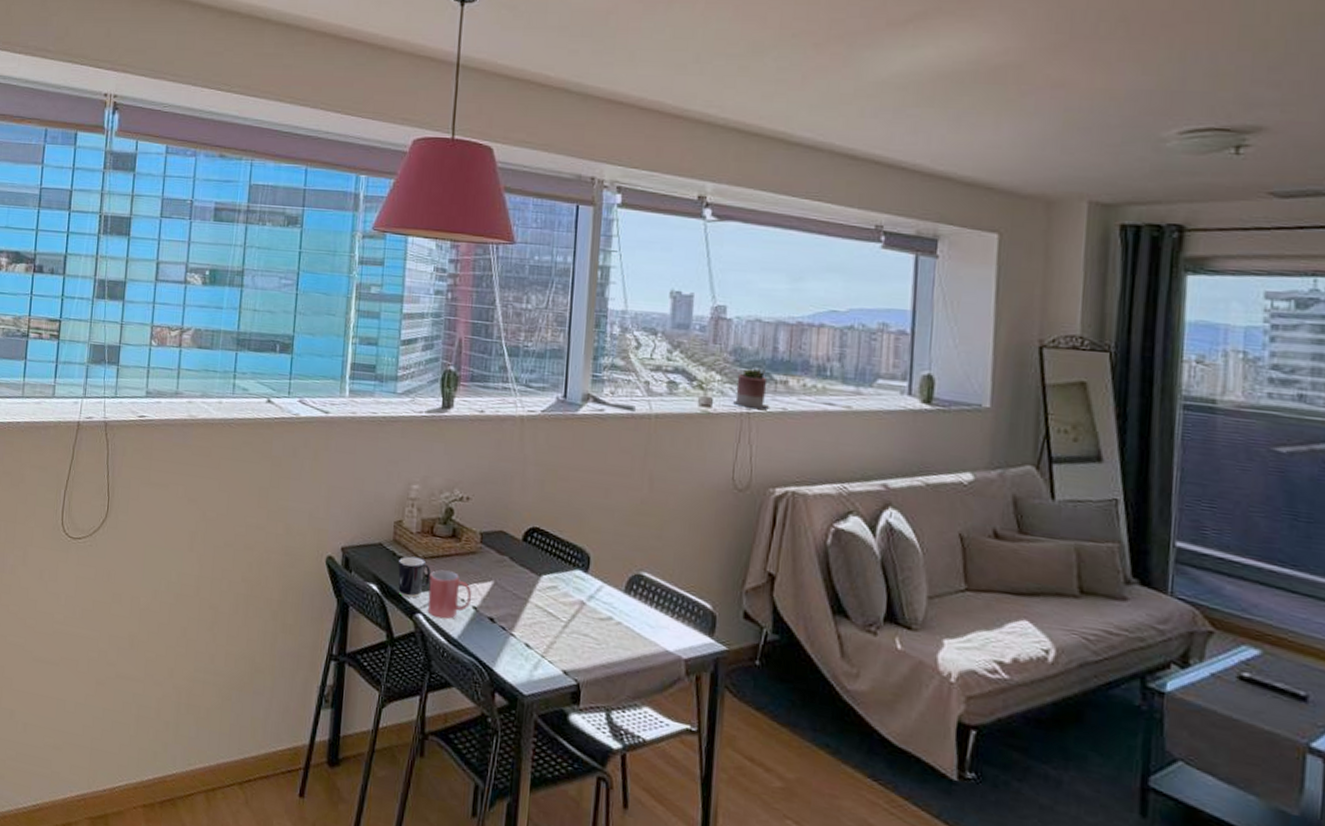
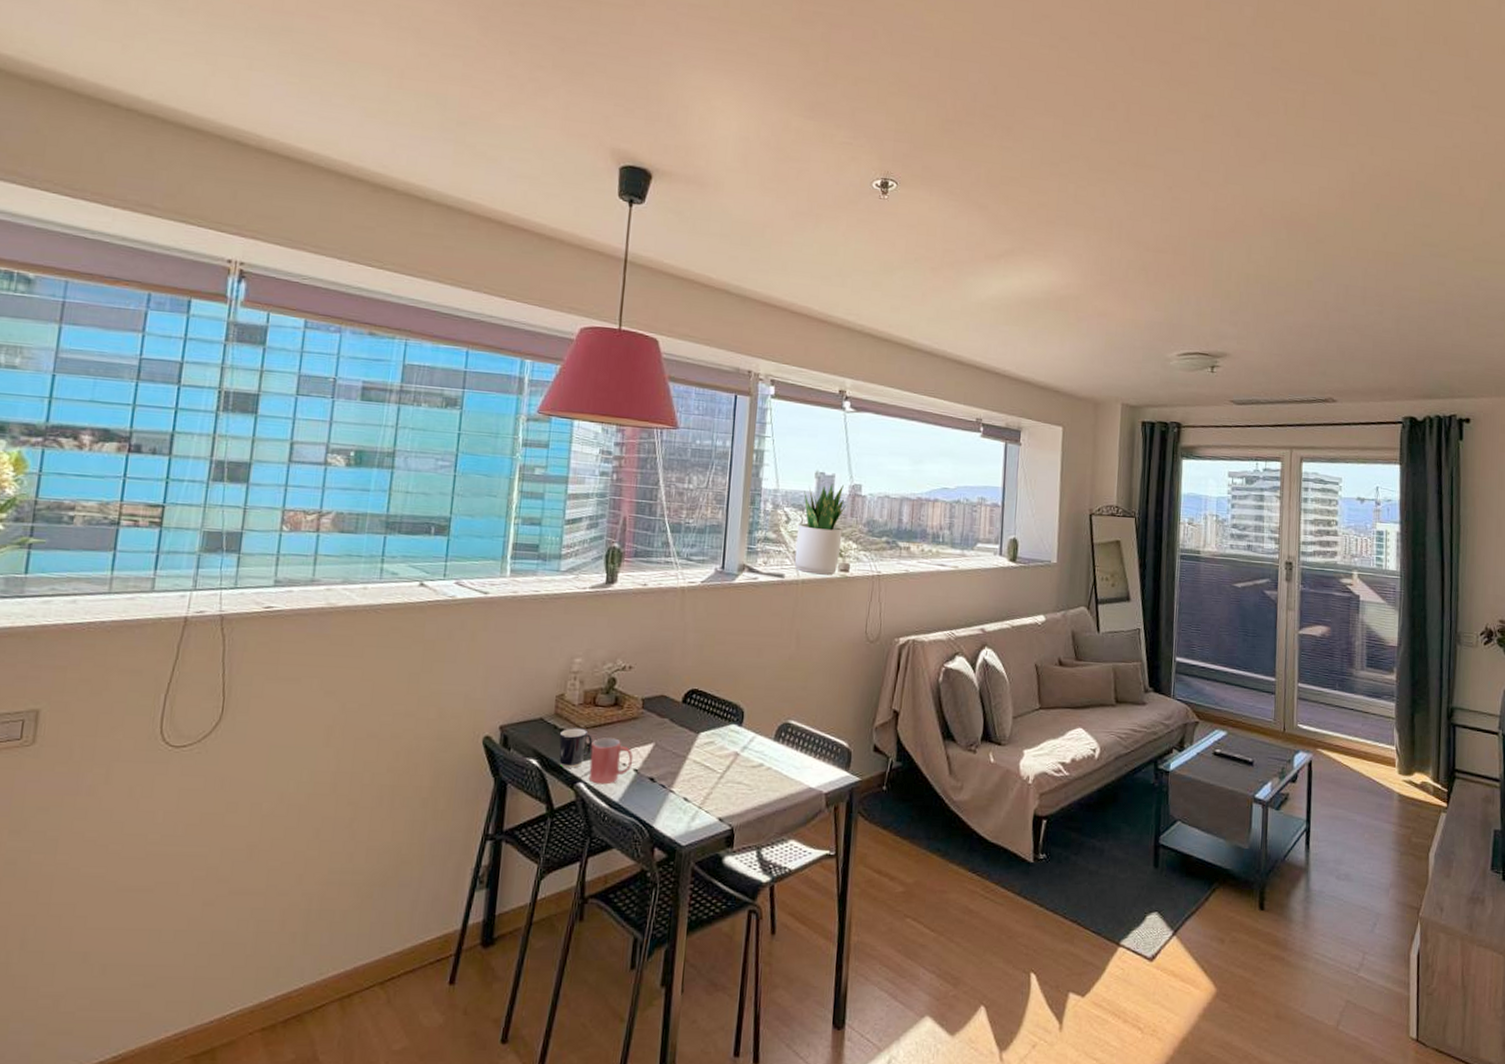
planter: none [646,304,709,410] -> present [794,483,847,575]
succulent planter: present [733,368,769,410] -> none [867,537,895,573]

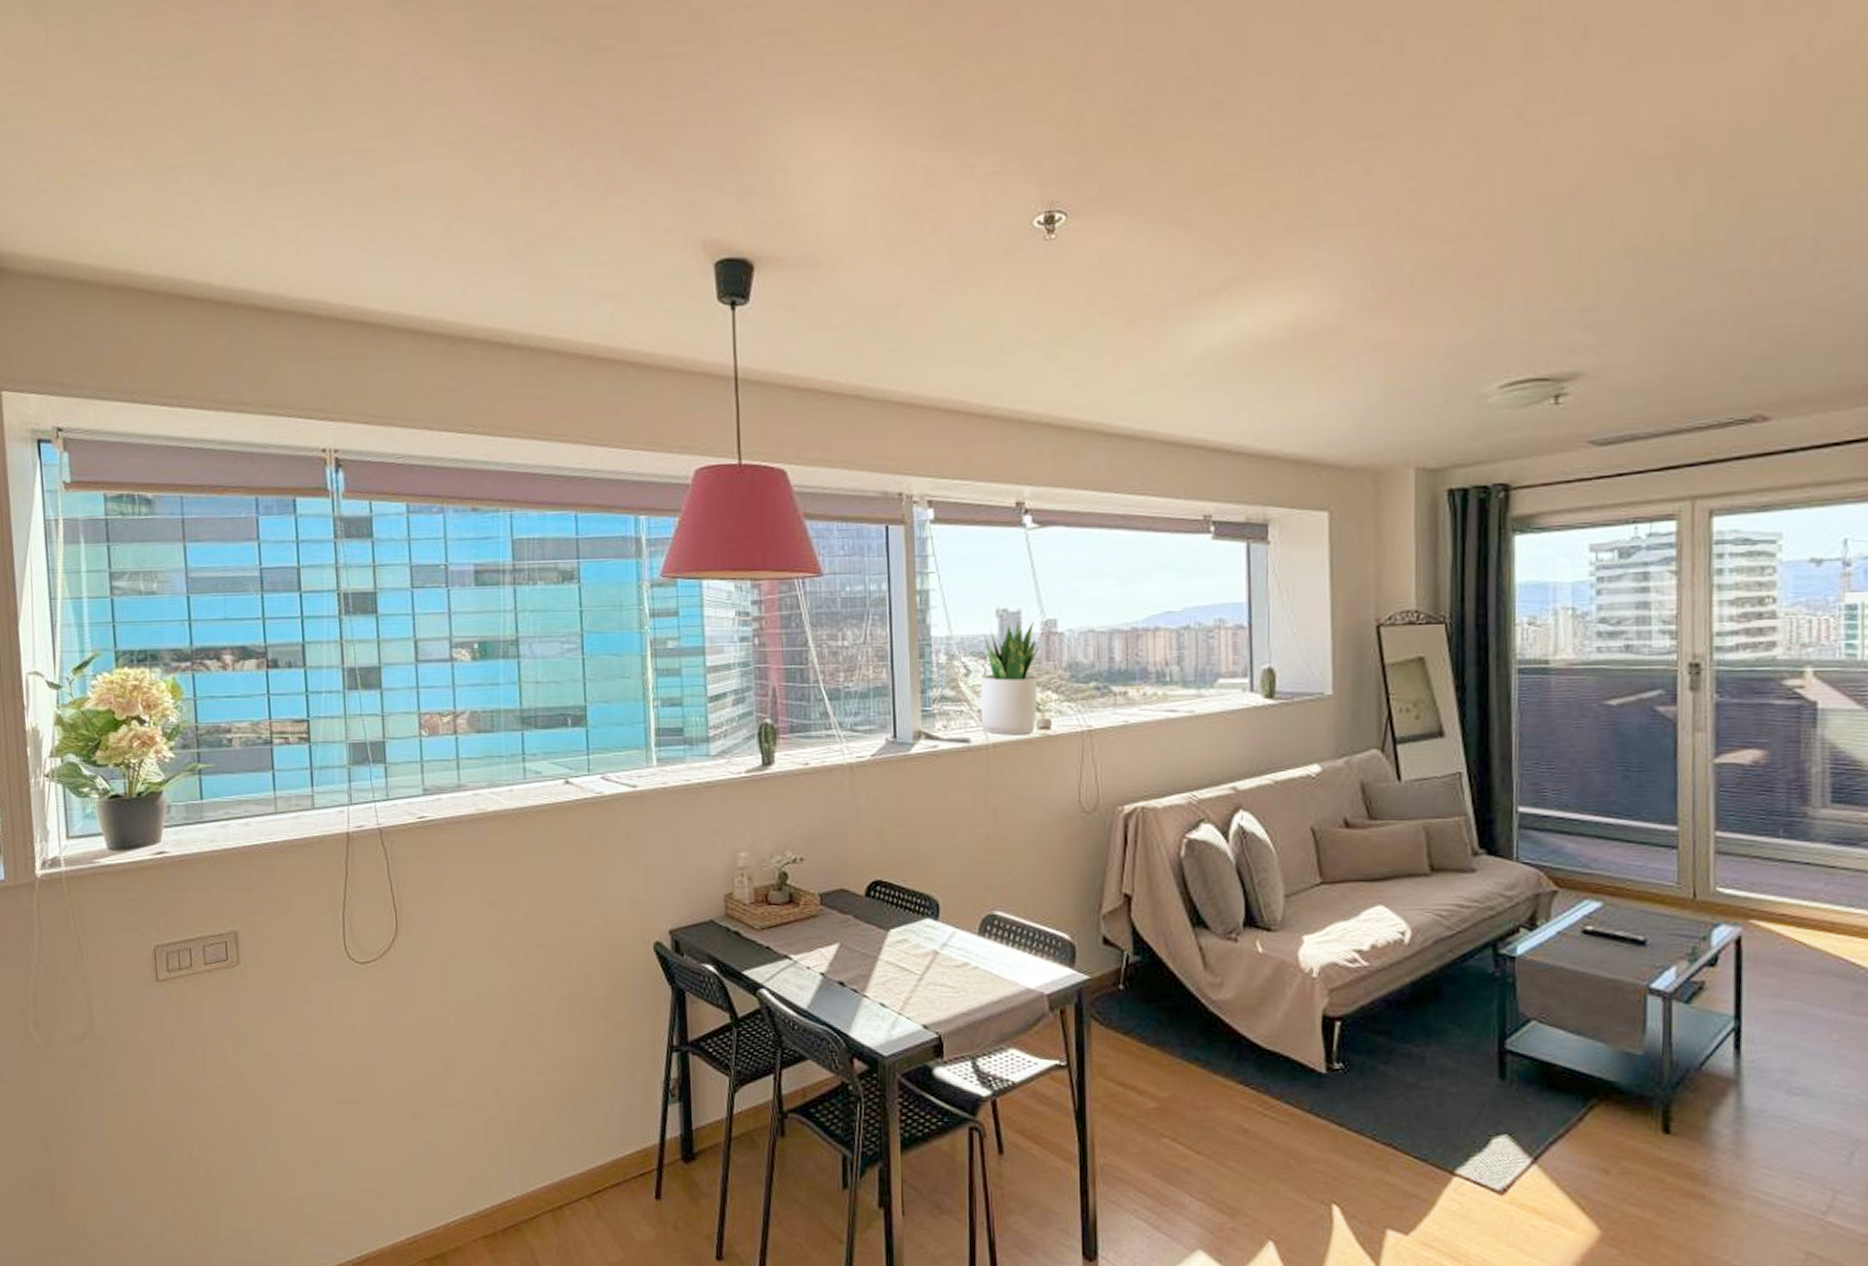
mug: present [559,728,593,768] -> none [734,929,771,973]
mug: present [588,737,633,785] -> none [770,939,818,991]

